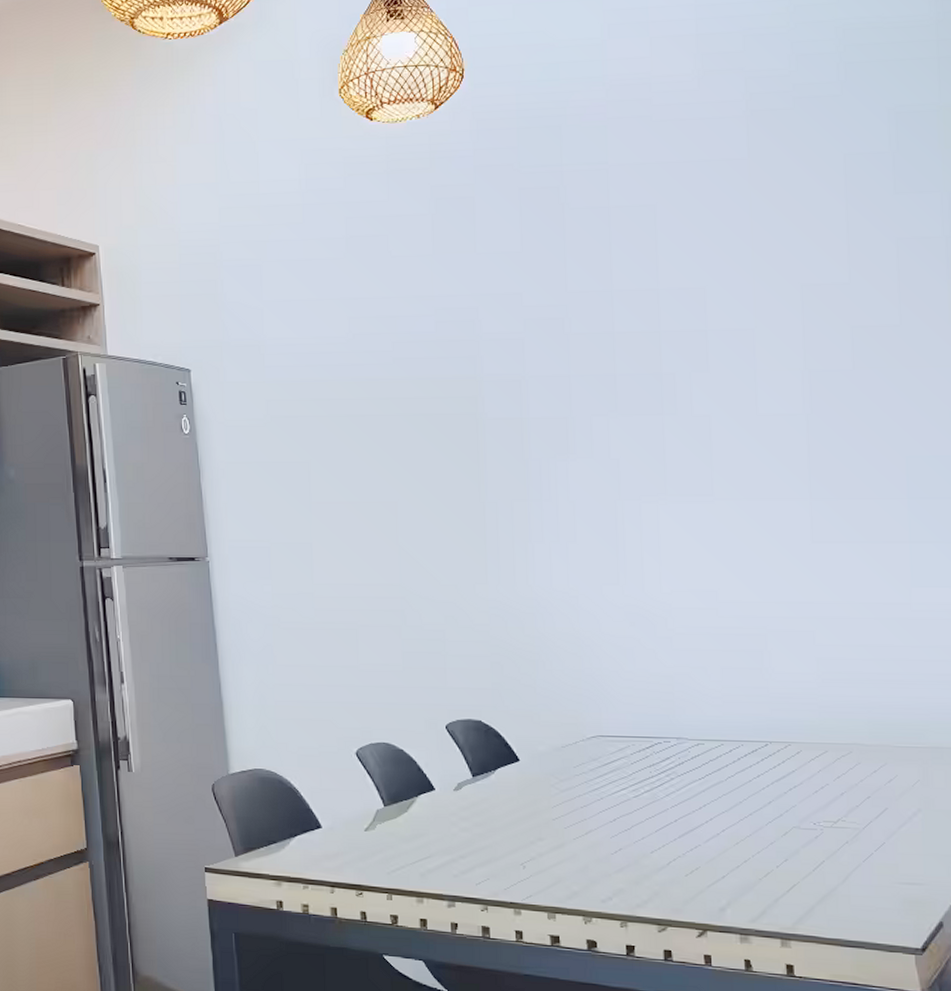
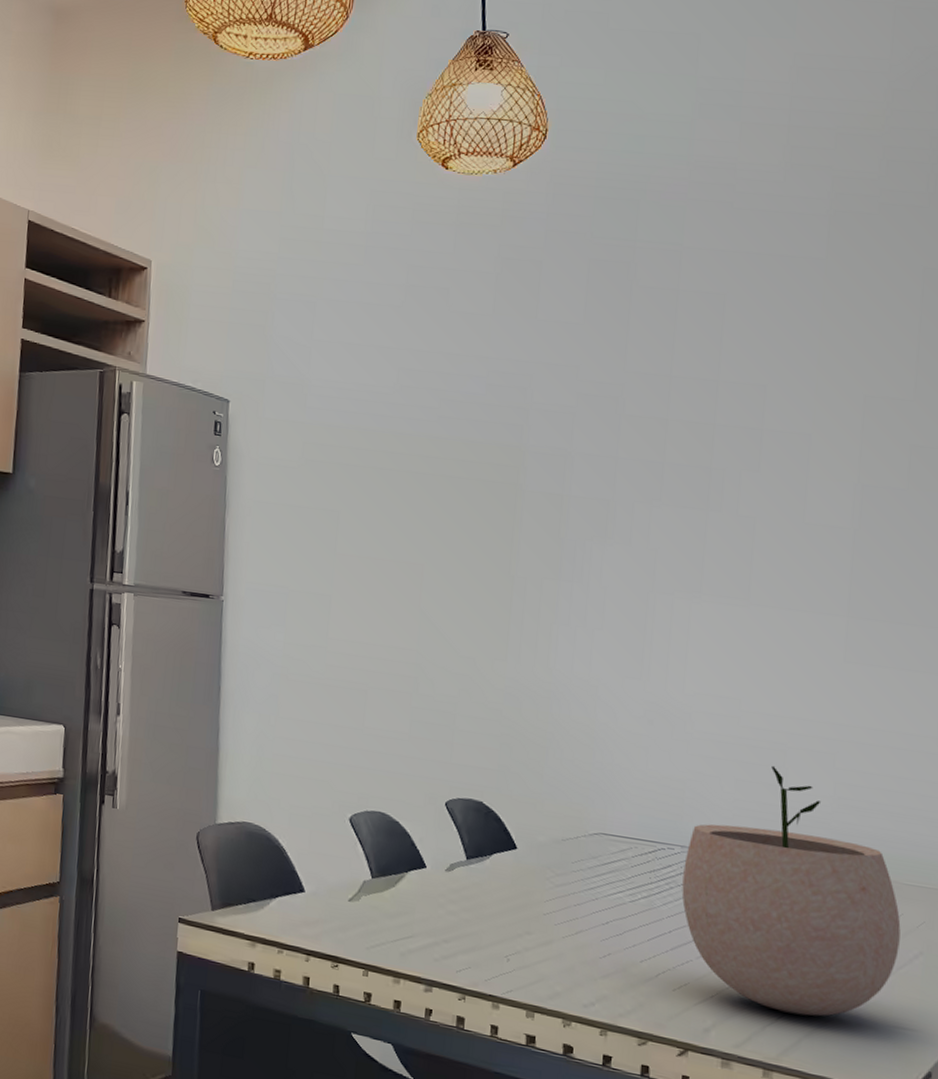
plant pot: none [681,650,898,884] -> present [681,765,901,1017]

